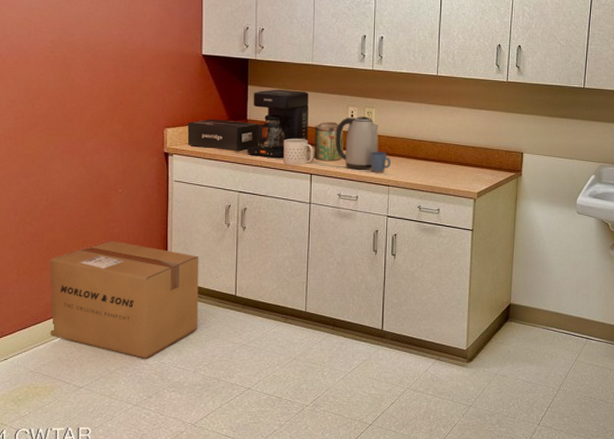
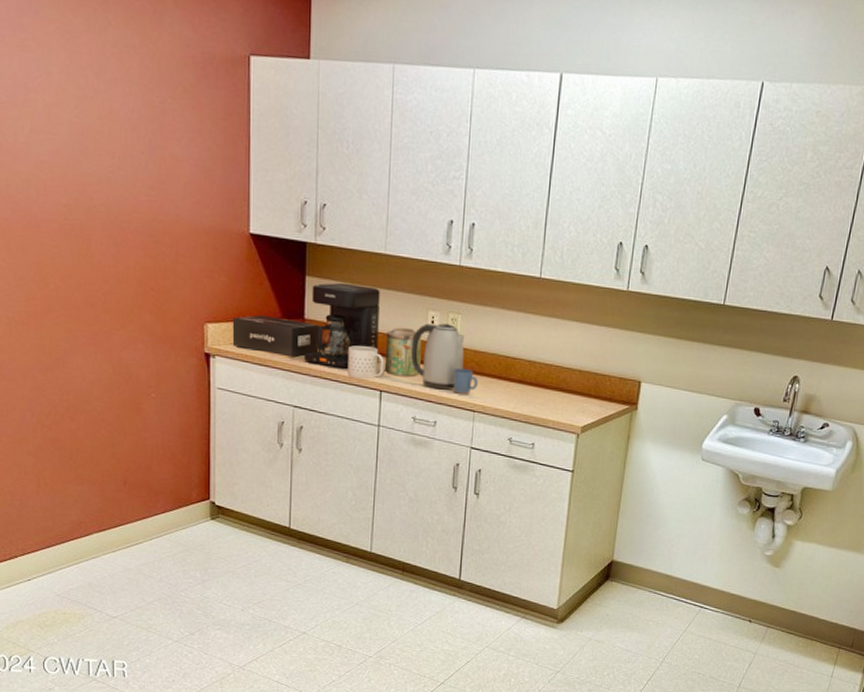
box: present [49,239,199,359] -> none [73,452,247,591]

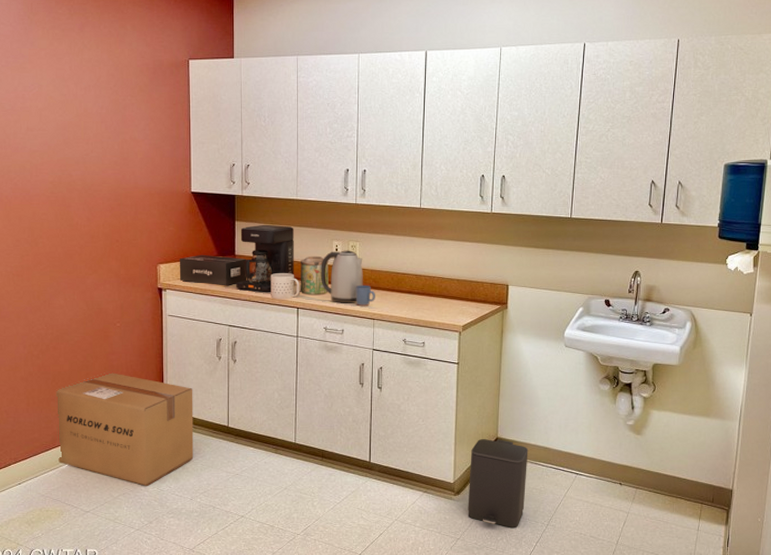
box: none [73,452,247,591] -> present [55,371,194,486]
pedal bin: none [571,561,648,664] -> present [468,439,528,529]

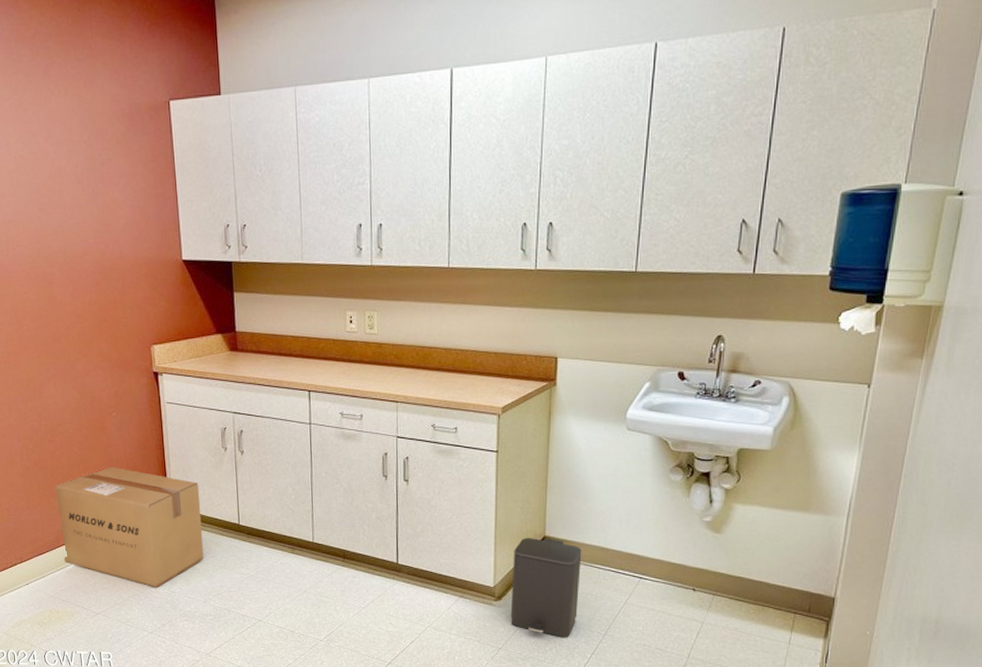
box: present [179,254,247,286] -> none [174,332,251,368]
coffee maker: present [236,224,295,292] -> none [239,294,305,374]
mug: present [271,273,300,300] -> none [277,351,311,382]
canister: present [300,255,329,296] -> none [310,329,343,376]
kettle: present [321,250,363,303] -> none [333,321,383,384]
mug: present [355,285,375,306] -> none [374,362,398,386]

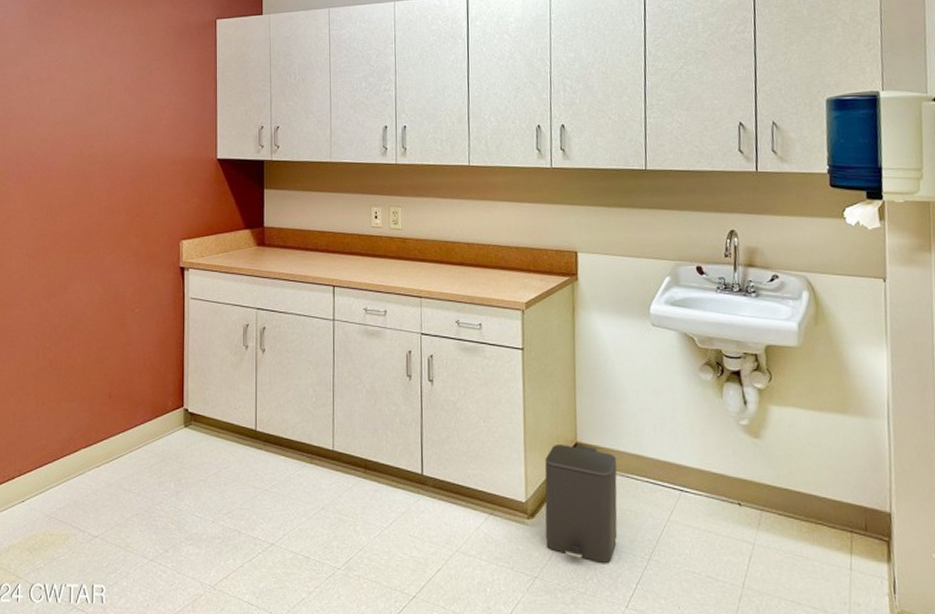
box: present [54,465,204,587] -> none [66,365,217,504]

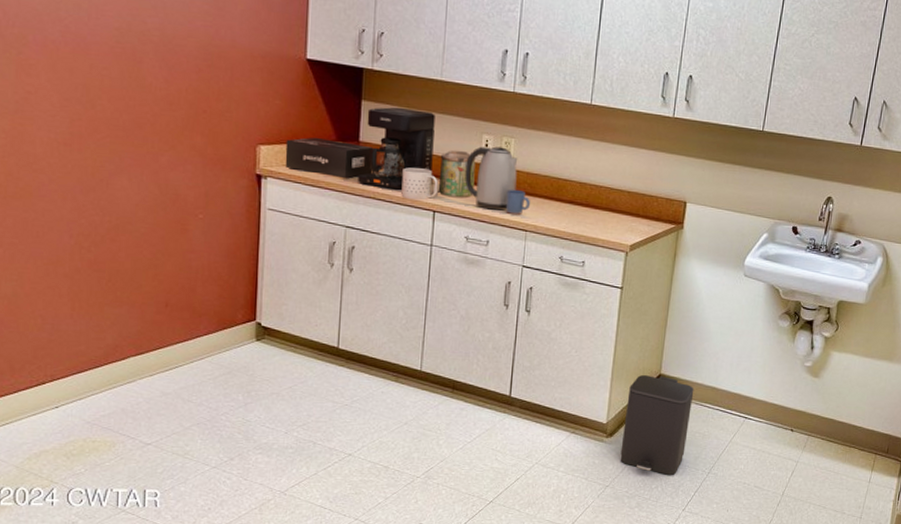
box: none [203,227,277,263] -> present [285,137,374,179]
coffee maker: none [265,191,330,269] -> present [358,107,435,190]
mug: none [303,246,336,277] -> present [401,167,438,201]
canister: none [335,224,368,271] -> present [438,150,476,199]
kettle: none [359,217,407,279] -> present [465,146,518,211]
mug: none [398,256,422,281] -> present [506,189,530,215]

